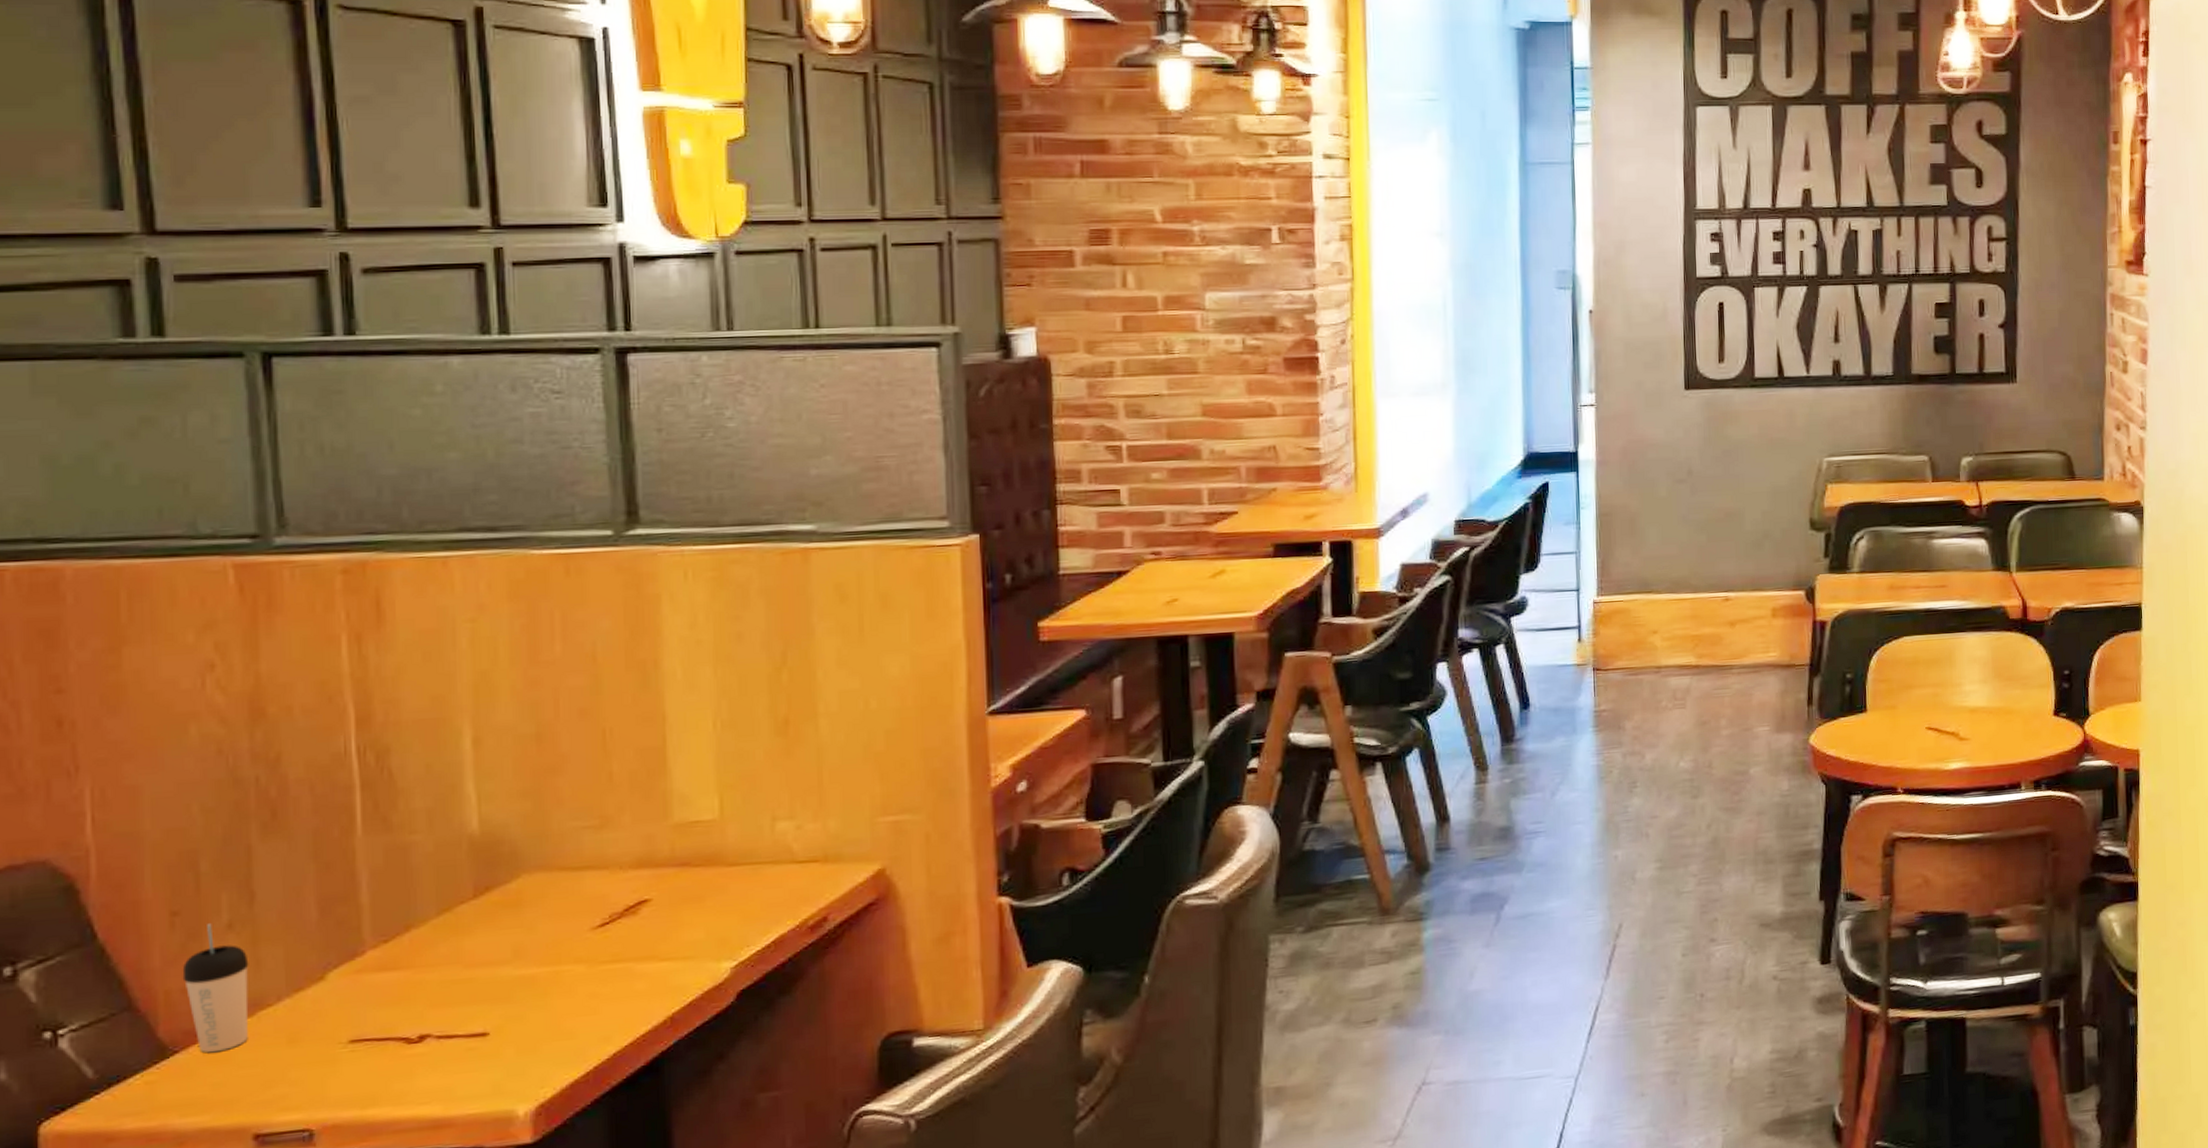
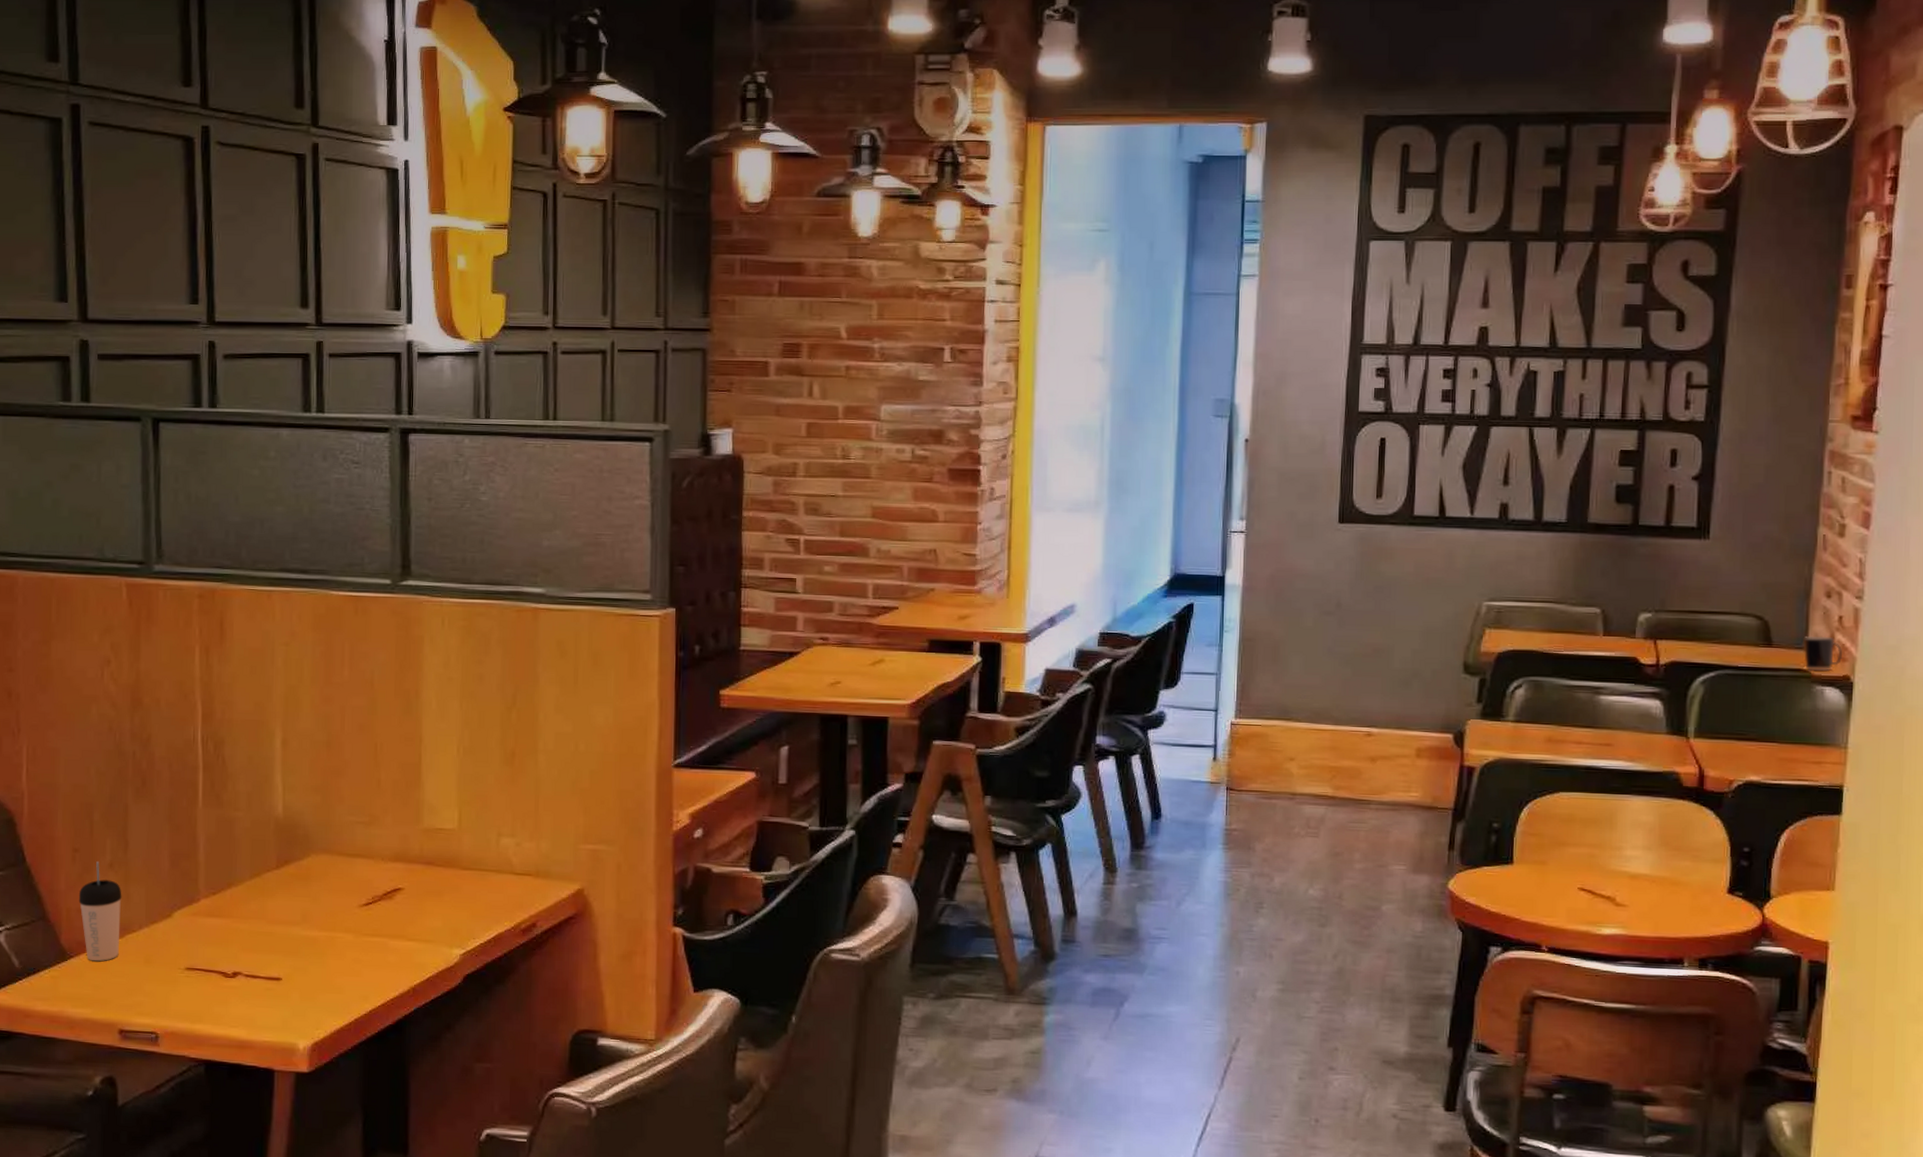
mug: none [2100,467,2133,499] -> present [1803,636,1842,671]

